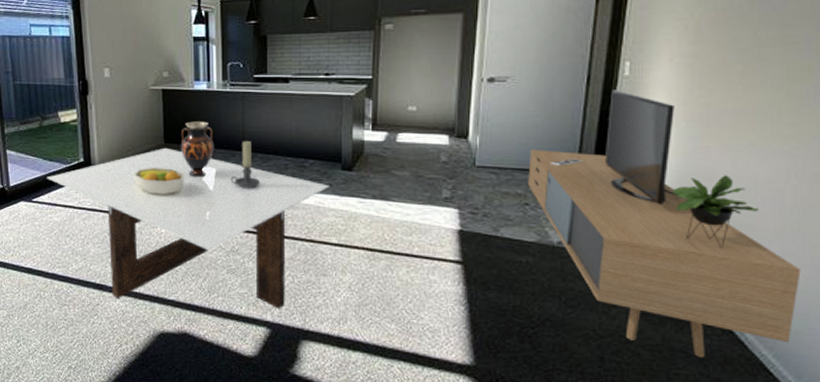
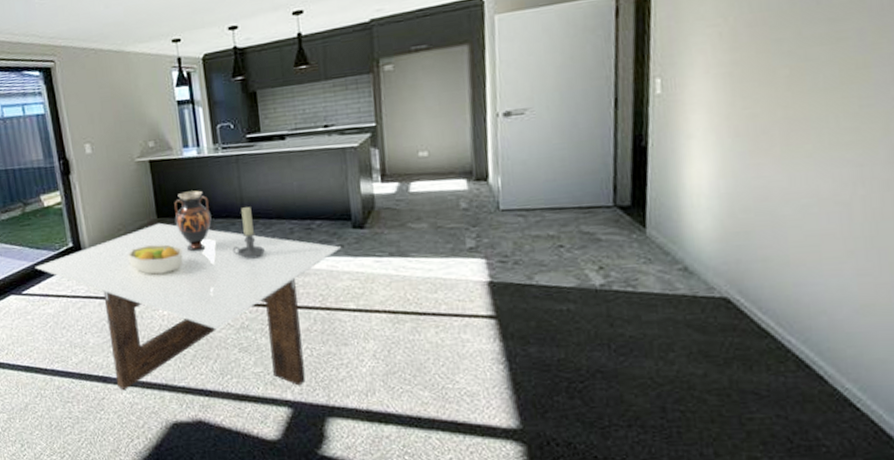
media console: present [528,90,801,358] -> none [559,110,881,398]

